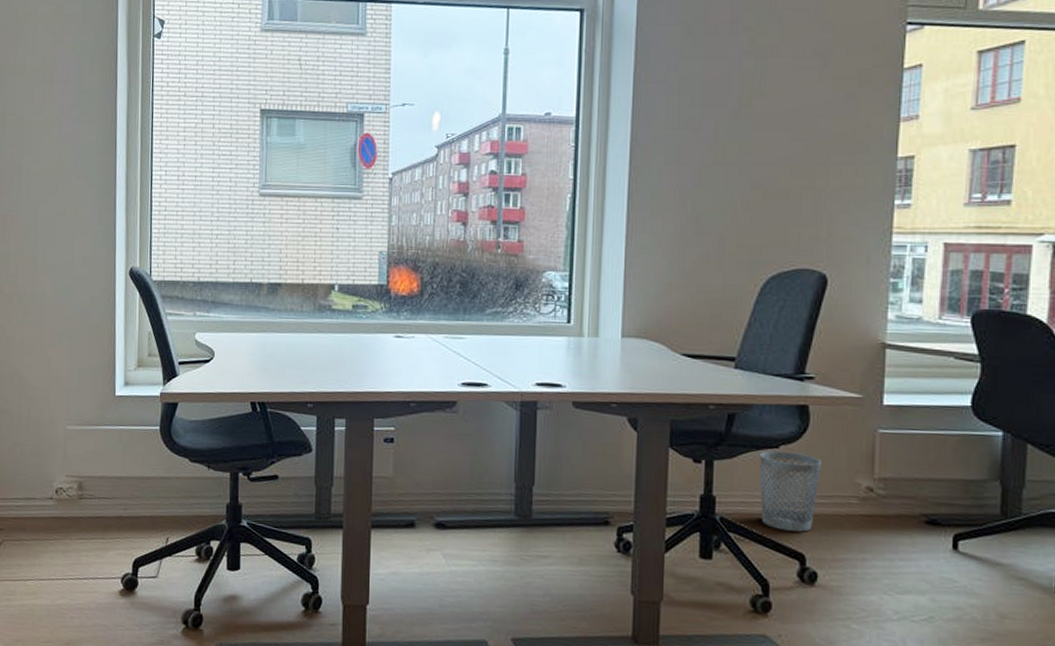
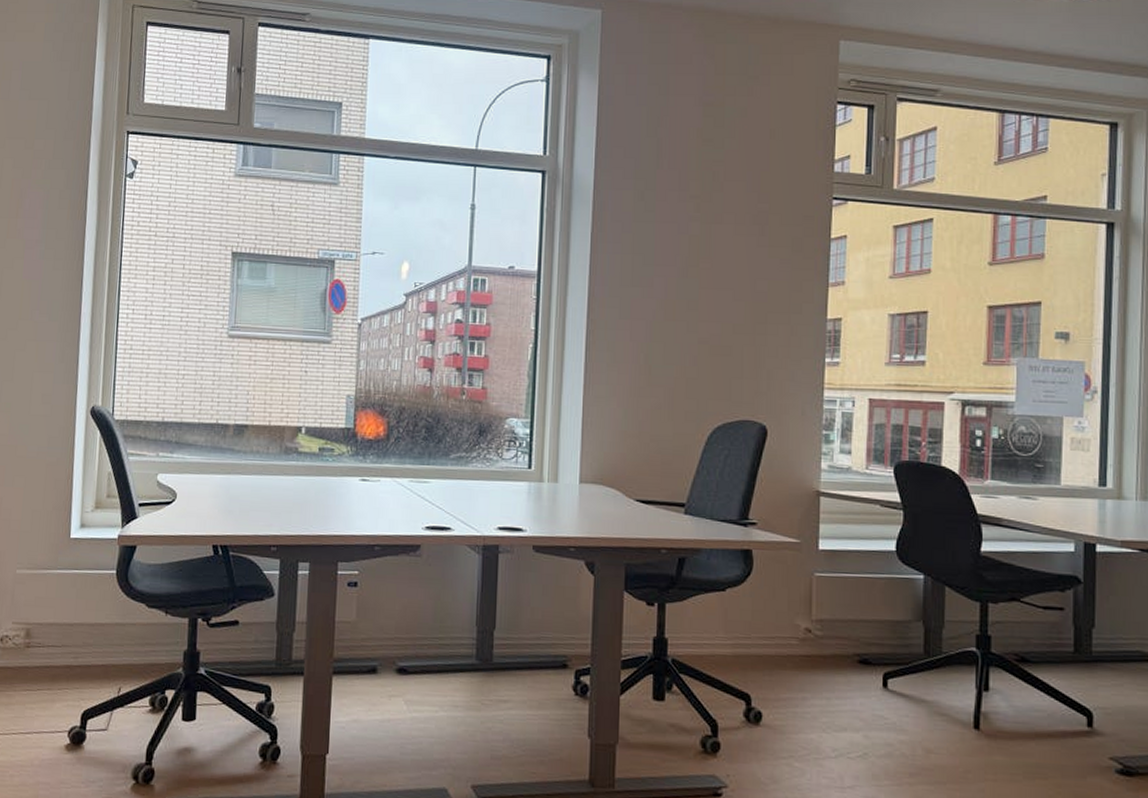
wastebasket: present [759,451,822,532] -> none [707,594,765,673]

